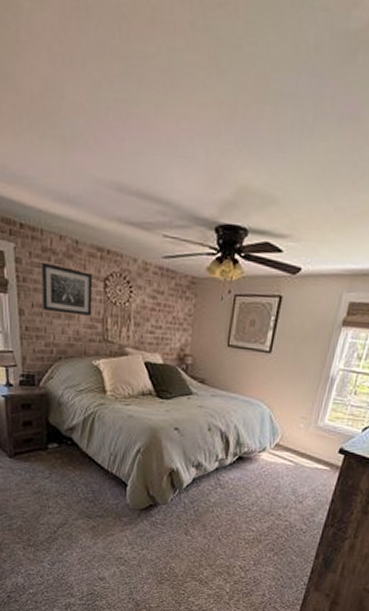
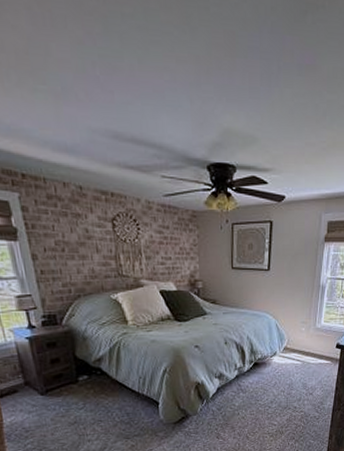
wall art: present [40,261,93,316] -> none [47,208,104,255]

